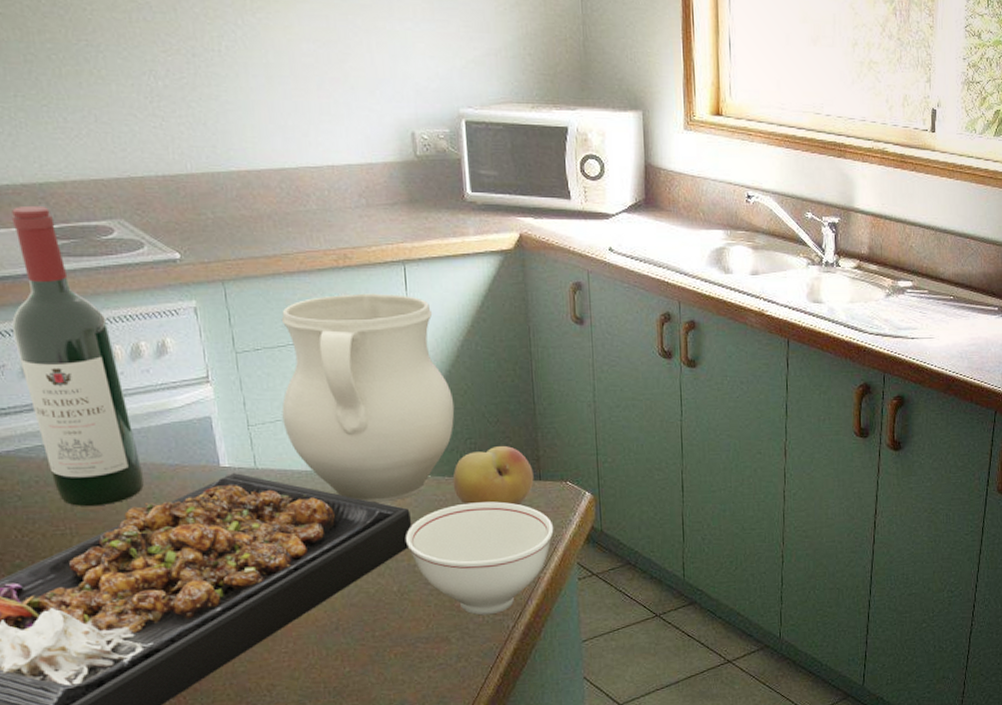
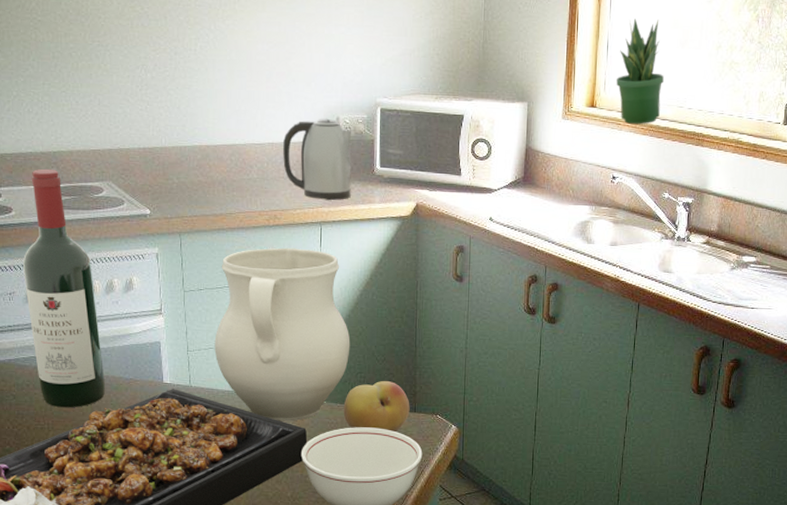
kettle: none [346,133,438,233] -> present [283,118,352,200]
planter: none [743,11,797,136] -> present [616,18,664,125]

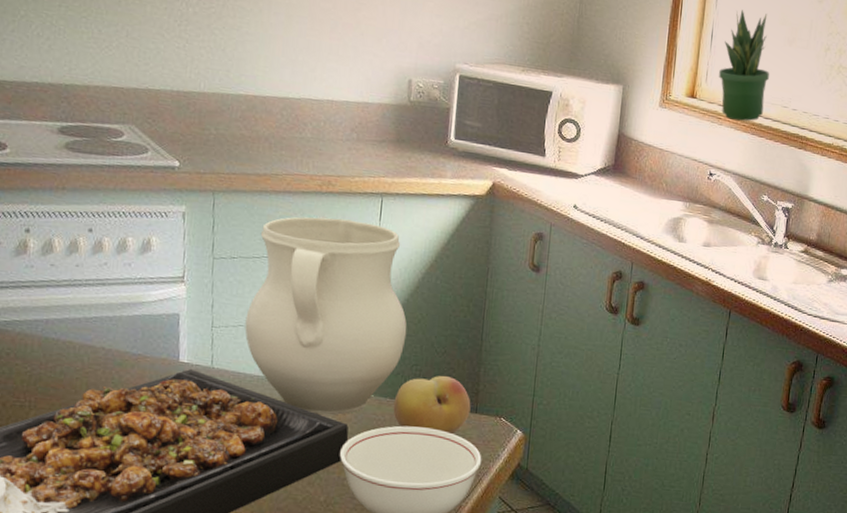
wine bottle: present [23,168,105,408] -> none [14,102,107,384]
kettle: present [283,118,352,200] -> none [343,79,426,171]

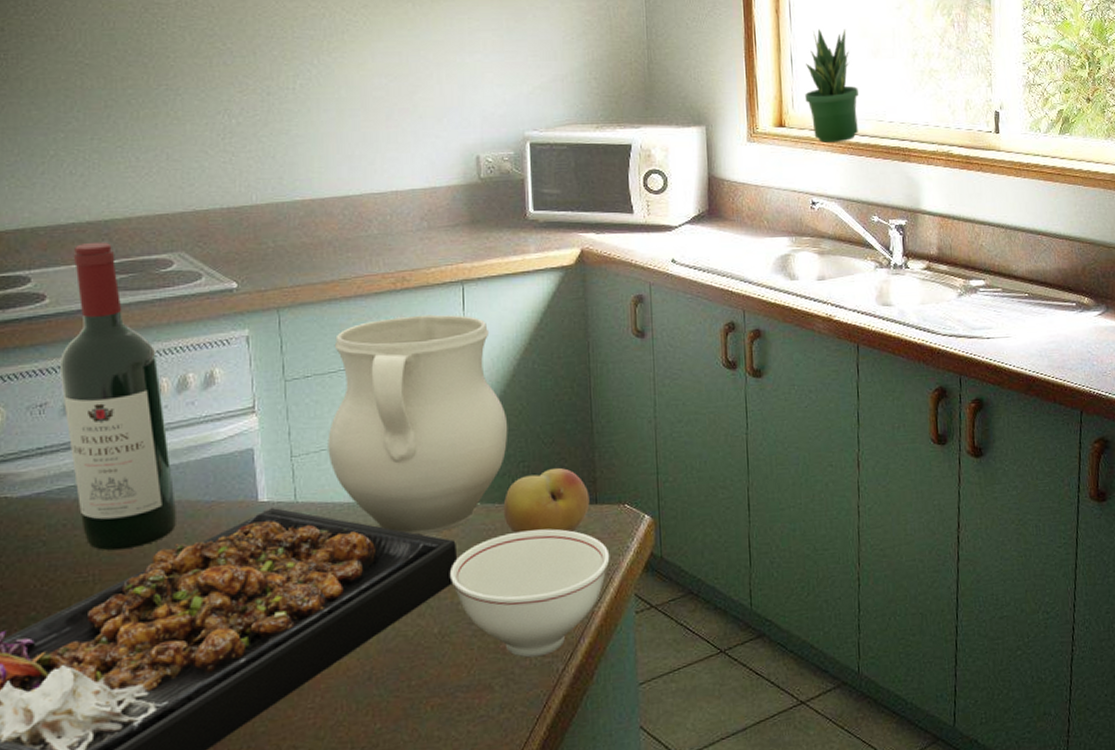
wine bottle: none [14,102,107,384] -> present [60,241,176,551]

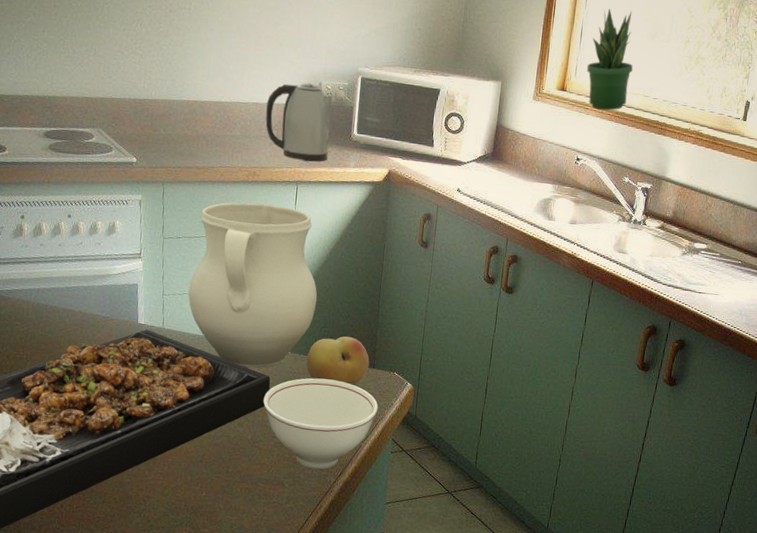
wine bottle: present [60,241,176,551] -> none [13,111,83,341]
kettle: none [410,158,499,254] -> present [265,82,333,162]

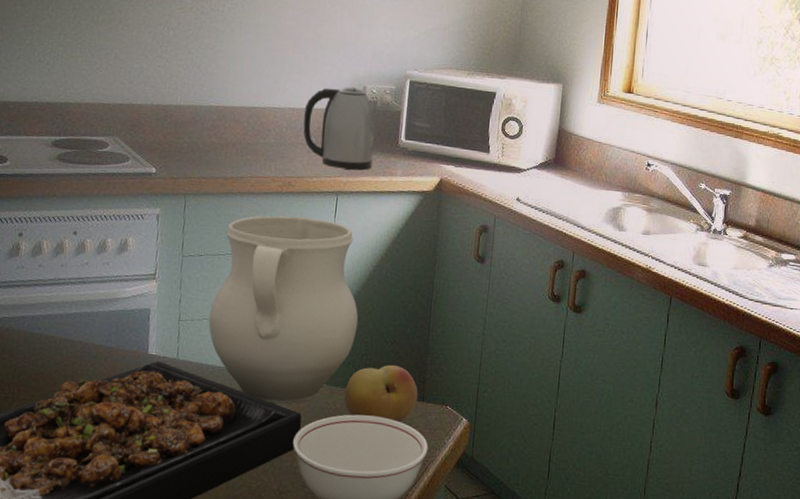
planter: present [587,8,633,111] -> none [654,9,703,114]

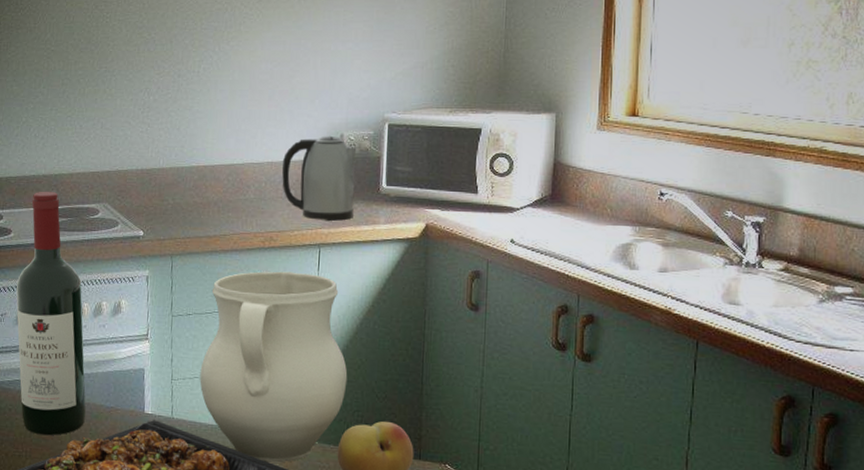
wine bottle: none [9,119,86,377] -> present [16,191,86,436]

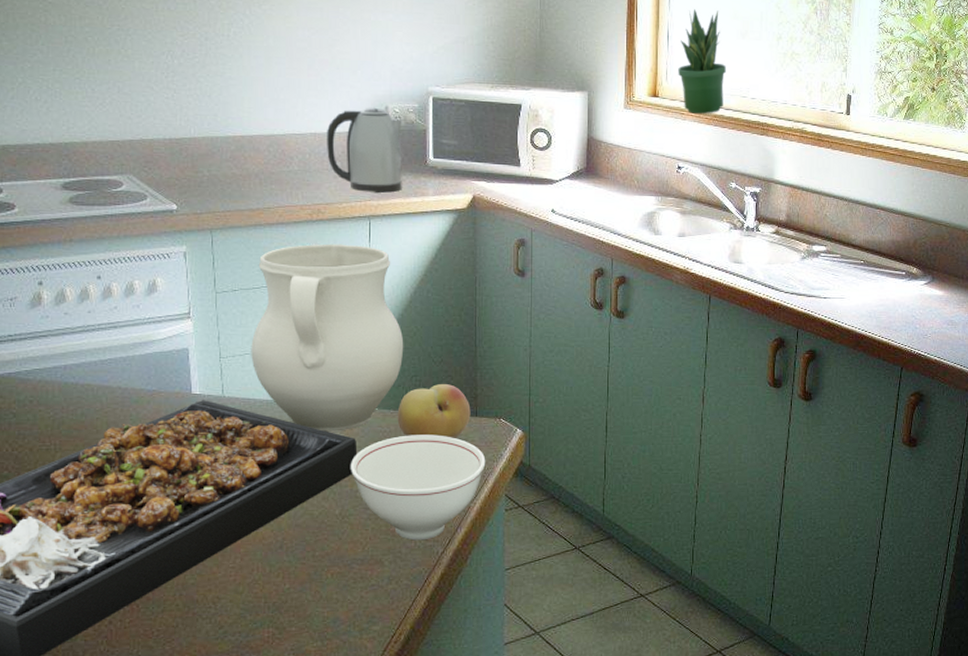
wine bottle: present [16,191,86,436] -> none [28,161,123,426]
planter: none [662,18,722,135] -> present [678,9,726,115]

